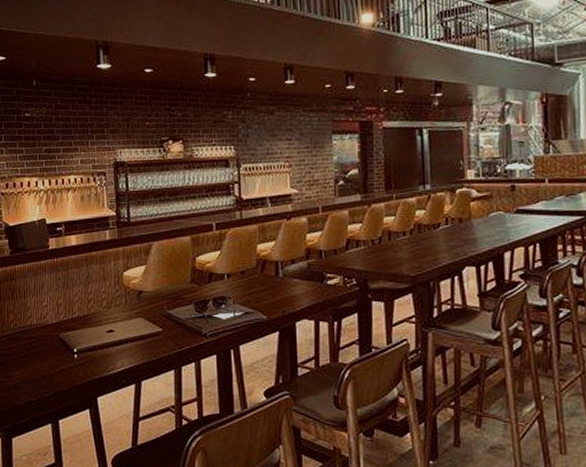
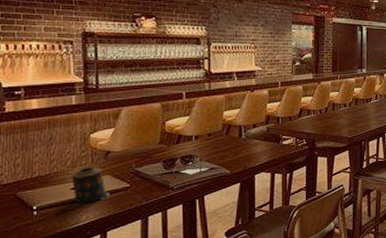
candle: none [106,307,144,348] -> present [70,166,110,204]

